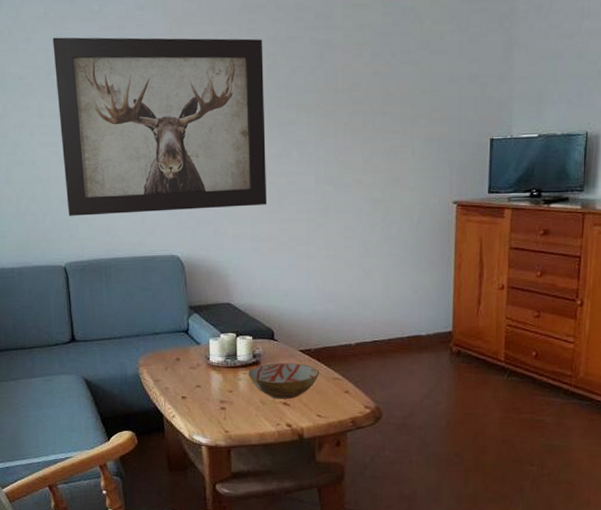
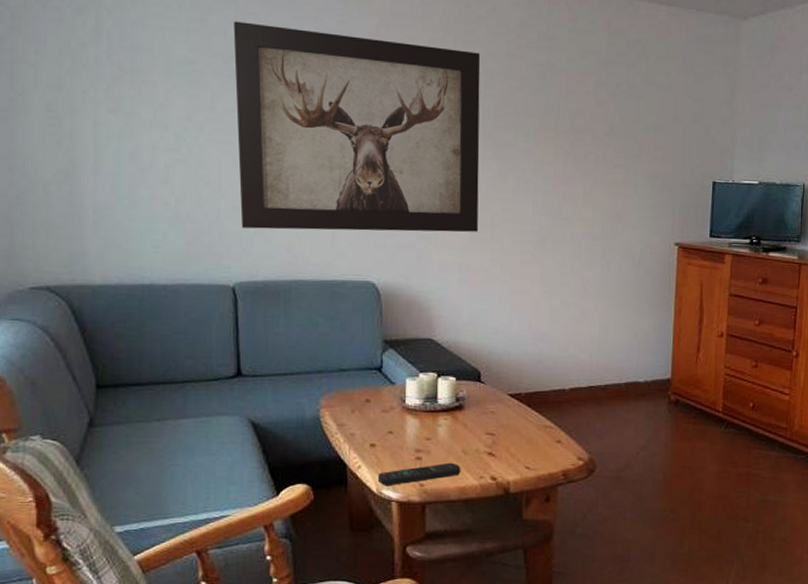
remote control: none [189,412,260,433] -> present [377,462,461,486]
bowl: present [248,363,320,399] -> none [449,408,530,449]

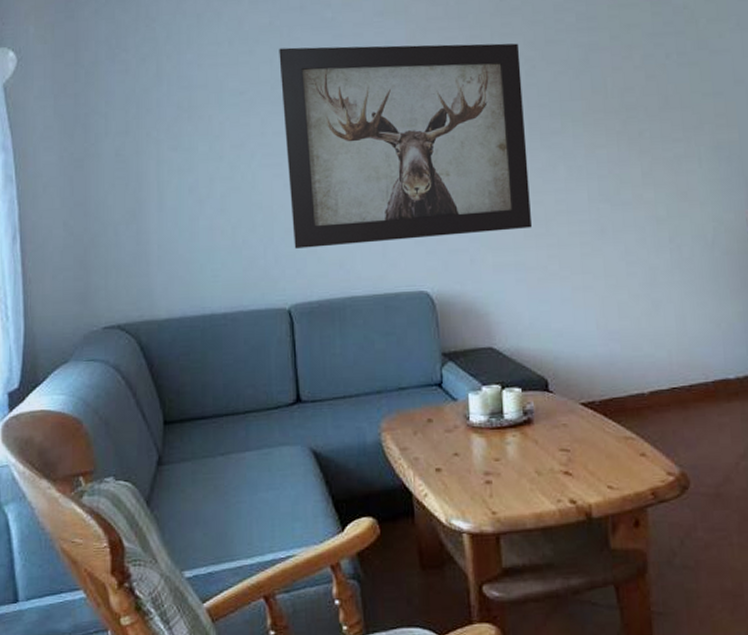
remote control: present [377,462,461,486] -> none [445,485,536,516]

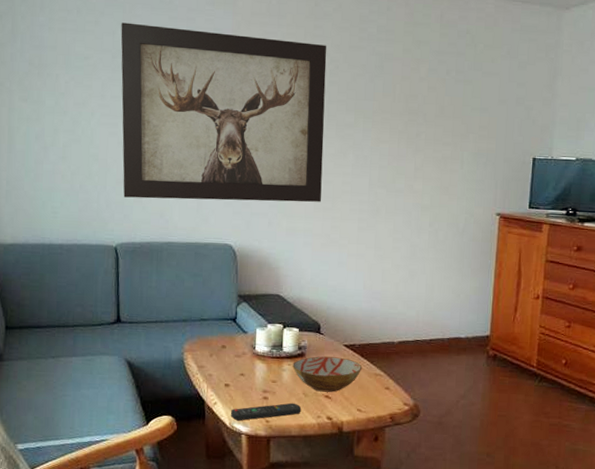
remote control: none [445,485,536,516] -> present [230,402,302,421]
bowl: none [518,420,608,467] -> present [292,356,363,392]

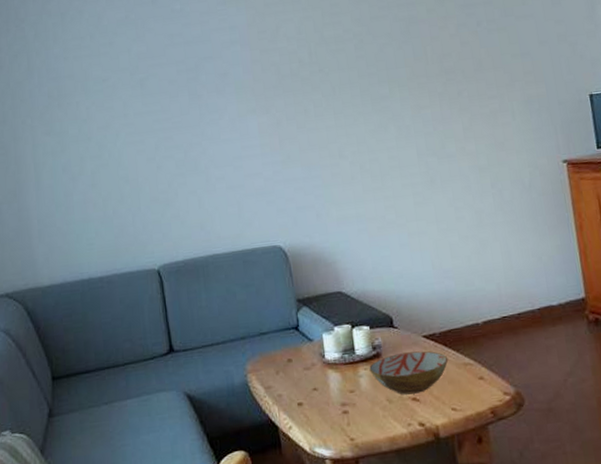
wall art: present [121,22,327,202] -> none [135,21,370,215]
remote control: present [230,402,302,421] -> none [308,412,389,445]

